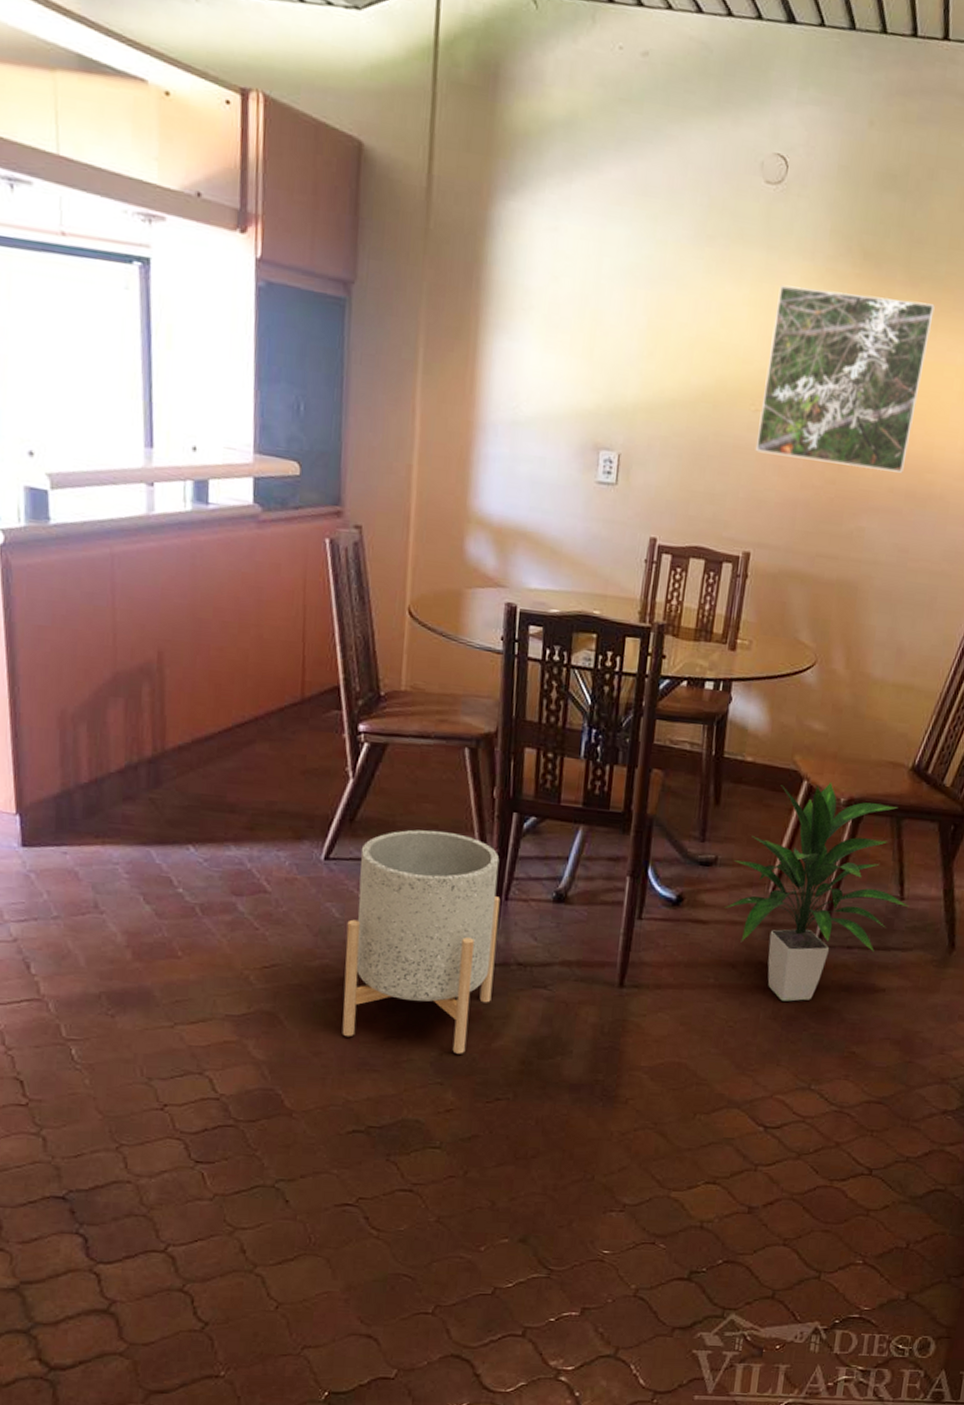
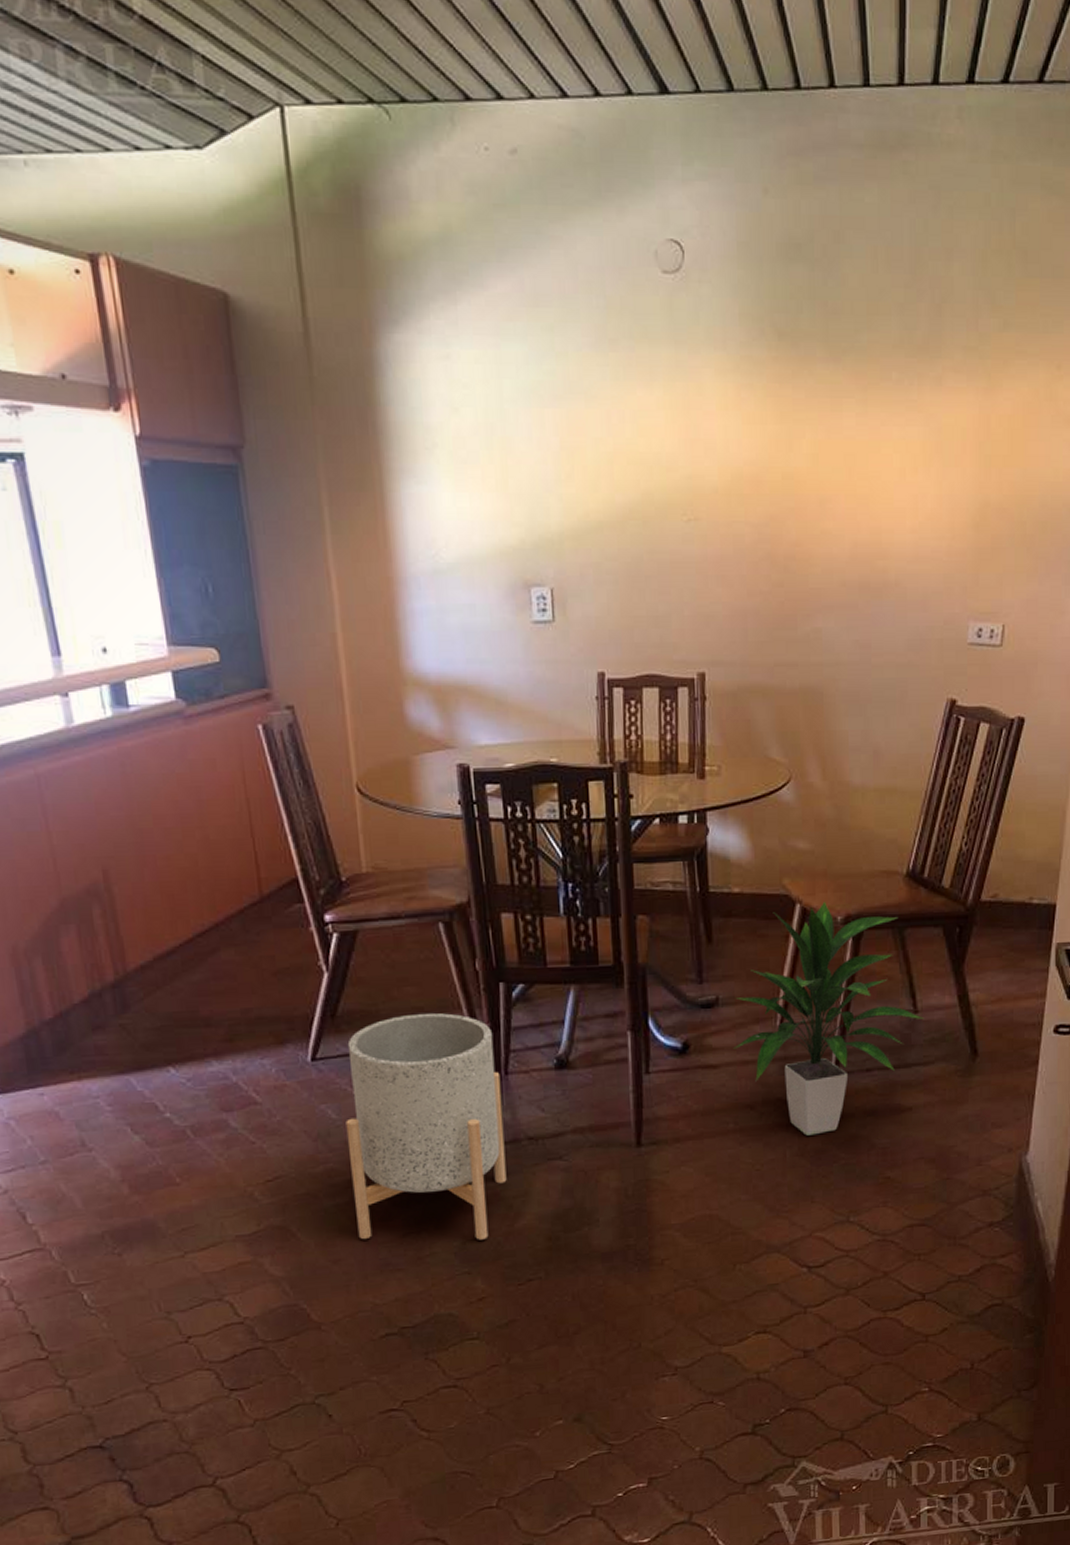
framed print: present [755,284,935,473] -> none [693,378,861,565]

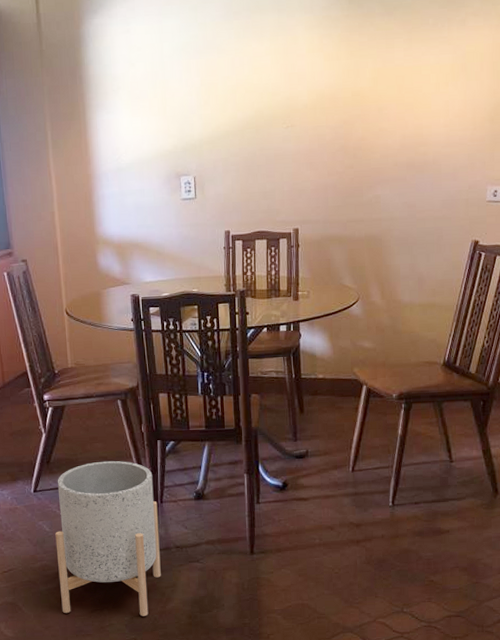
indoor plant: present [733,901,924,1136] -> none [319,383,458,549]

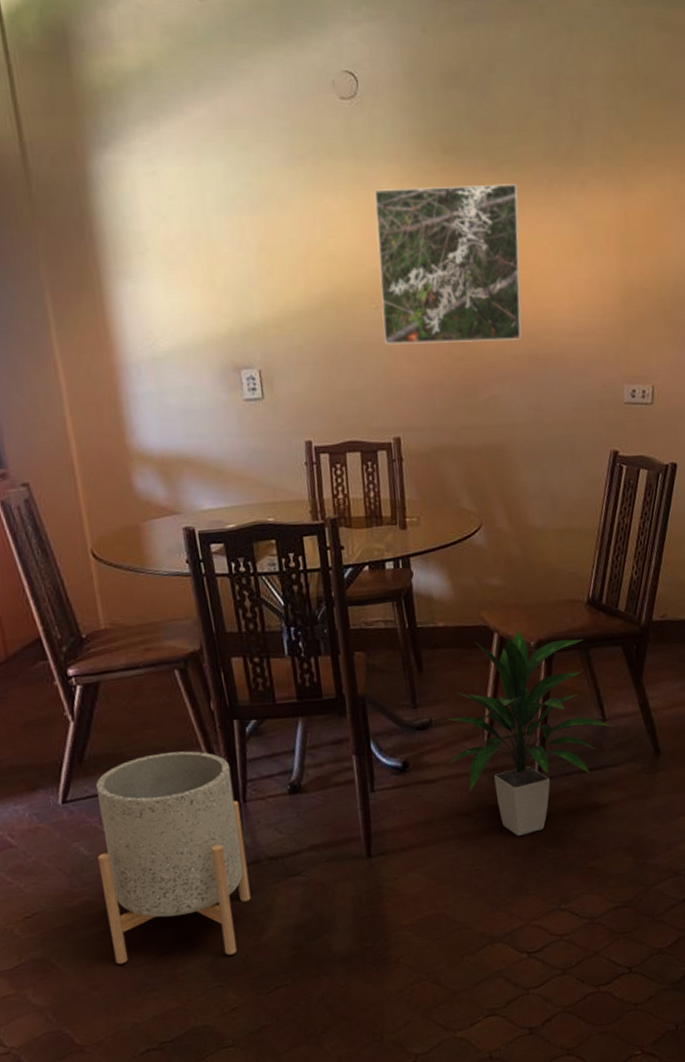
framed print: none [290,25,407,156] -> present [374,184,522,345]
indoor plant: none [319,383,458,549] -> present [447,629,612,836]

